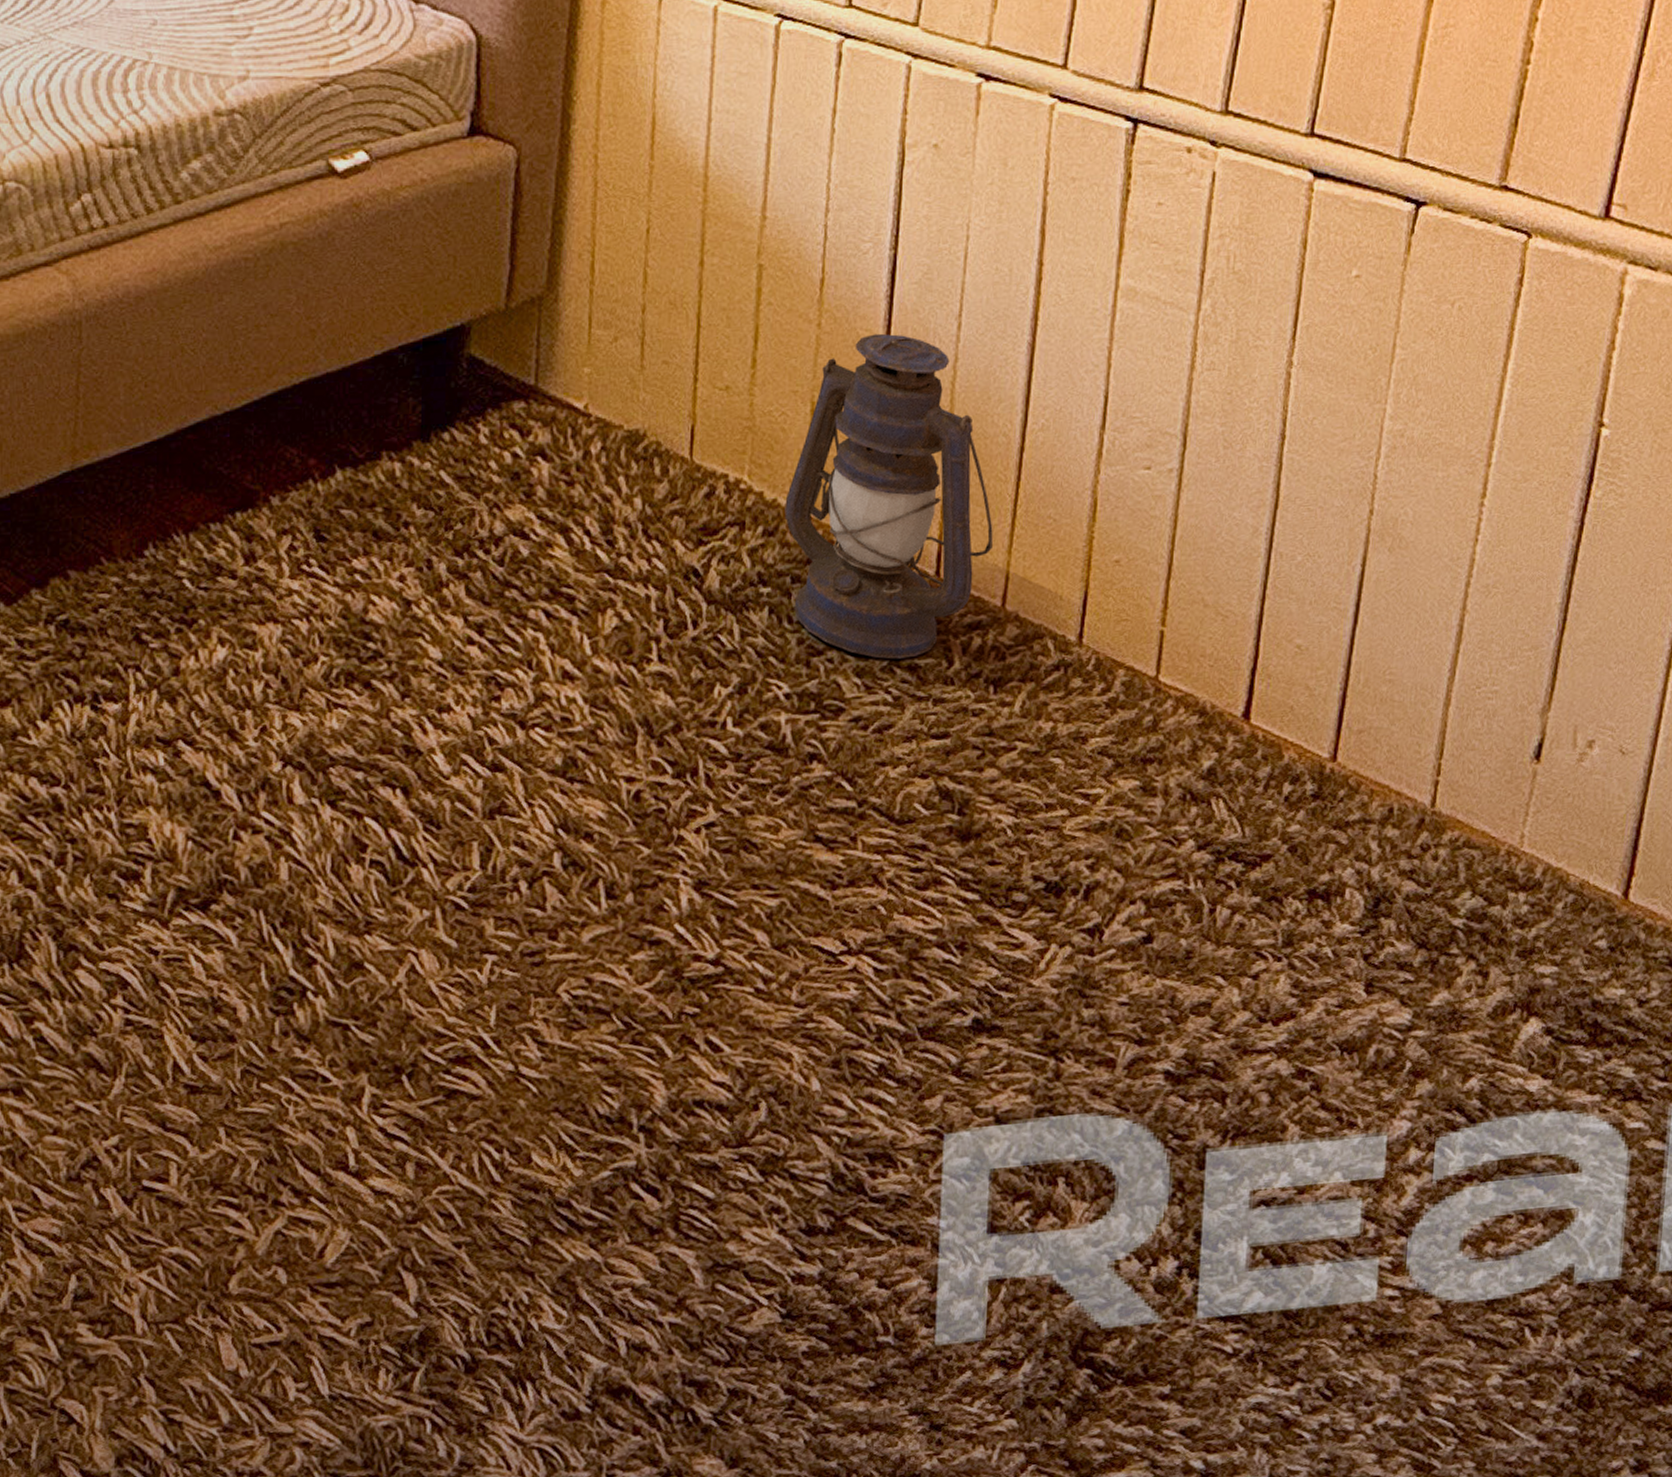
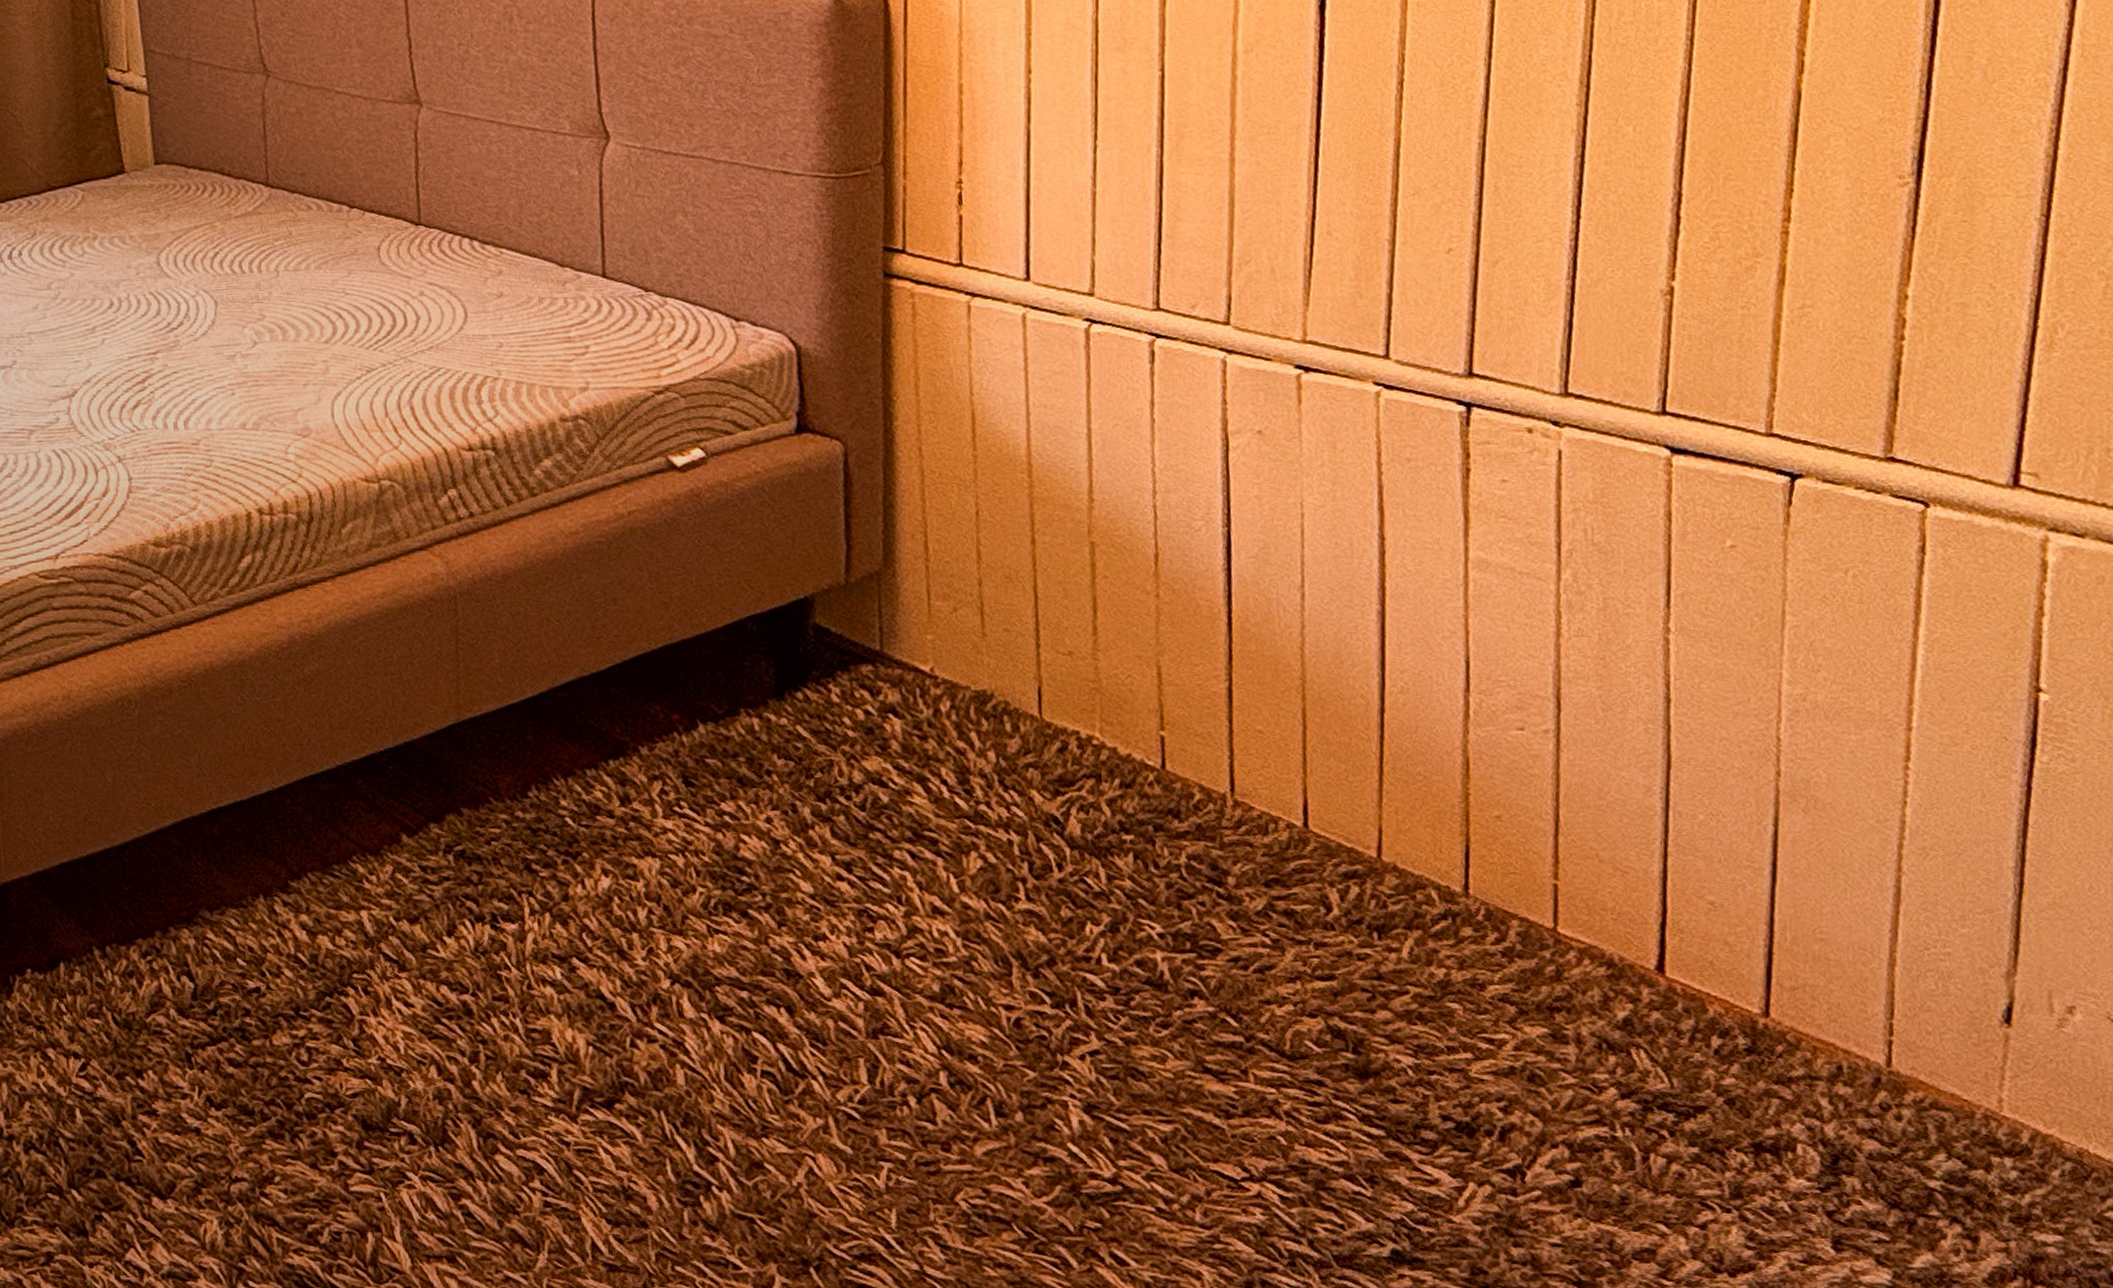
lantern: present [784,333,993,659] -> none [1139,603,1361,904]

